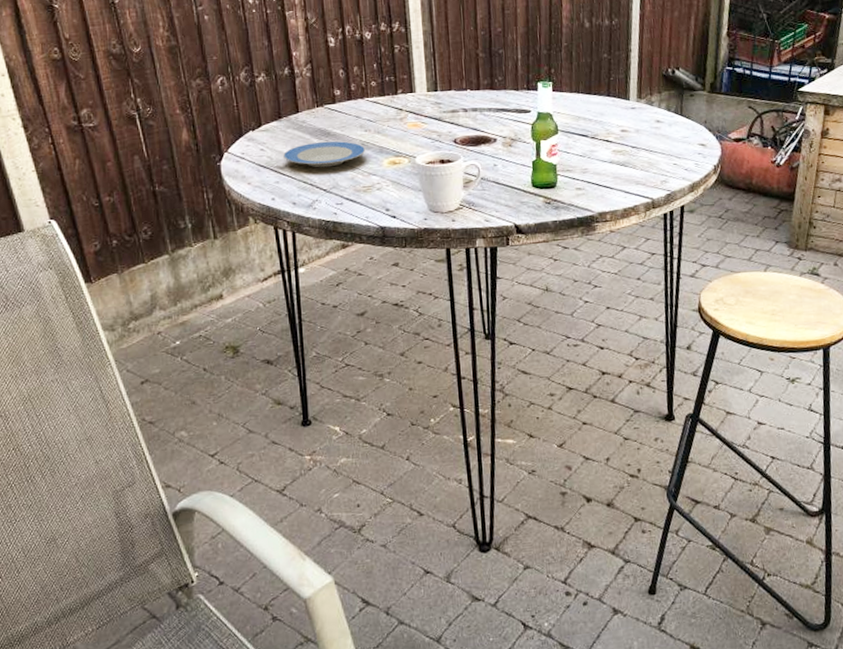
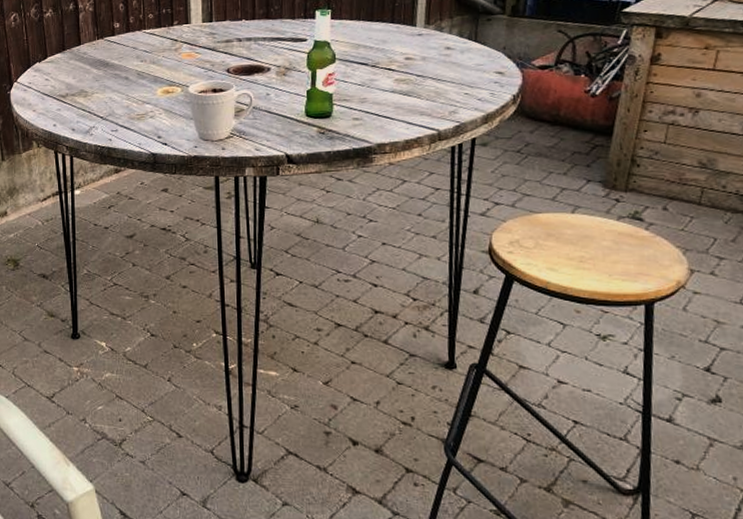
plate: present [283,141,366,168] -> none [65,71,141,97]

